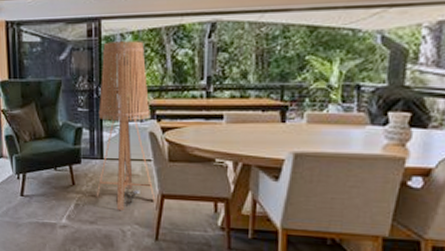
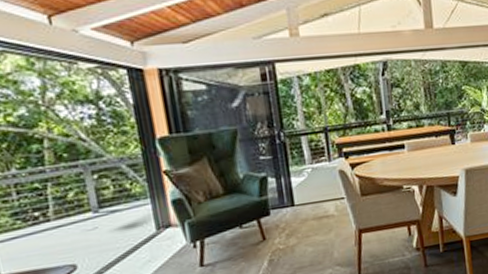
floor lamp: present [96,41,156,211] -> none [280,82,354,256]

